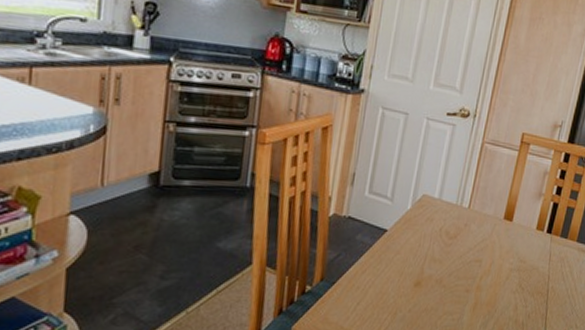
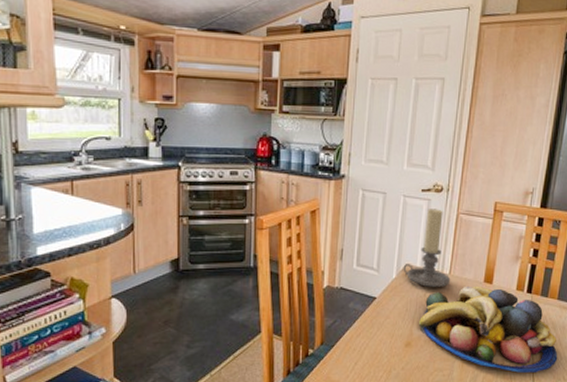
candle holder: none [419,134,470,223] -> present [403,209,451,288]
fruit bowl: none [430,222,573,319] -> present [418,285,558,373]

